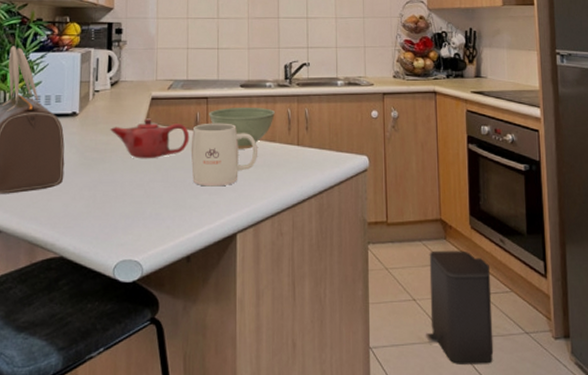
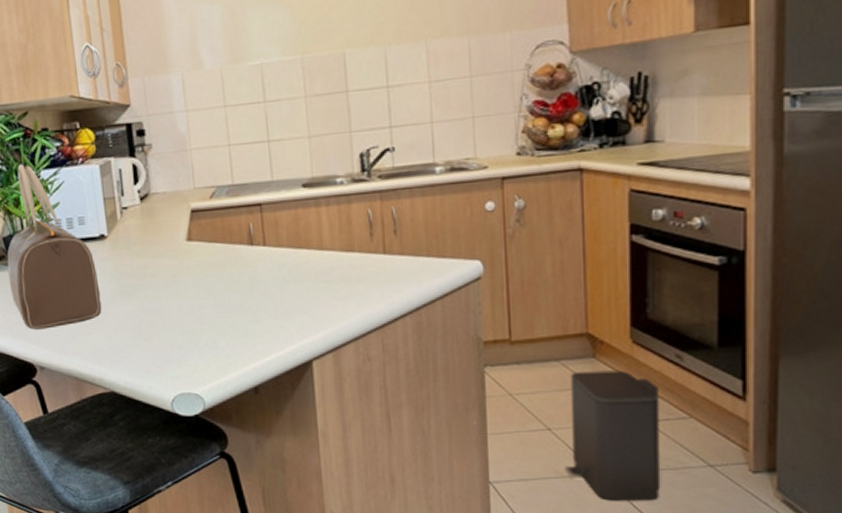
teapot: present [110,118,190,159] -> none [147,235,244,283]
mug: present [191,123,257,187] -> none [245,233,331,310]
bowl: present [209,106,276,149] -> none [264,210,352,264]

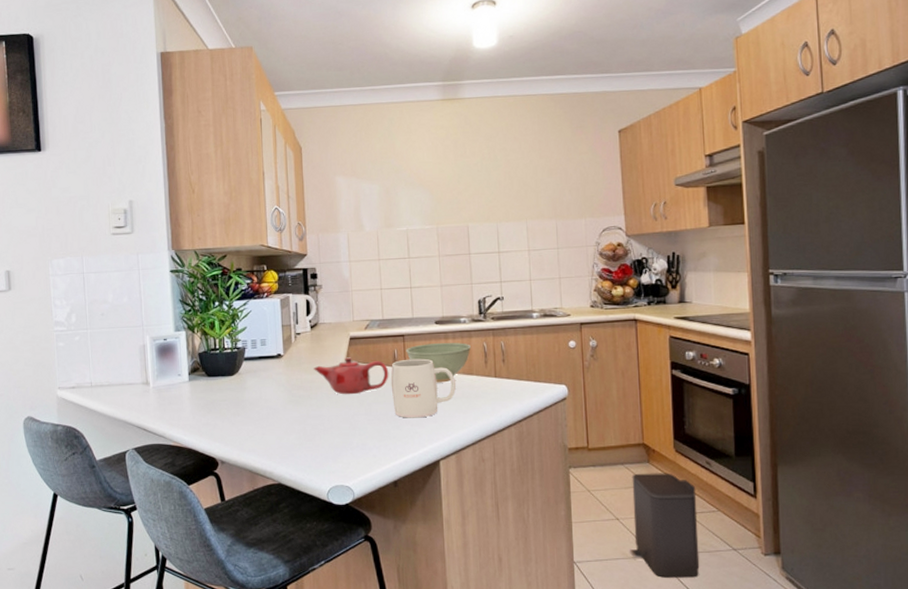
handbag: present [7,164,102,330] -> none [200,295,275,430]
teapot: none [147,235,244,283] -> present [314,357,389,395]
mug: none [245,233,331,310] -> present [390,358,456,418]
bowl: none [264,210,352,264] -> present [406,342,472,383]

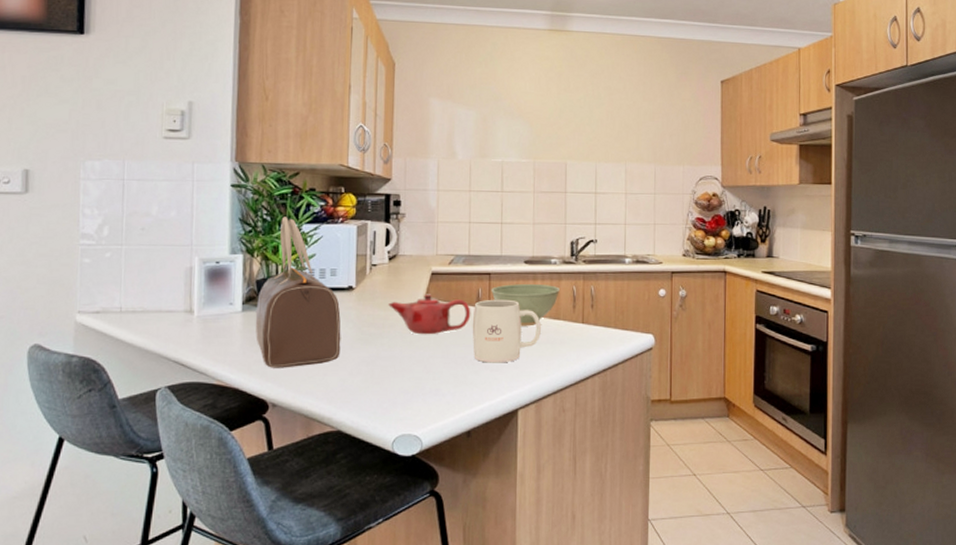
handbag: none [200,295,275,430] -> present [255,217,341,368]
pedal bin: present [629,473,700,578] -> none [703,428,772,536]

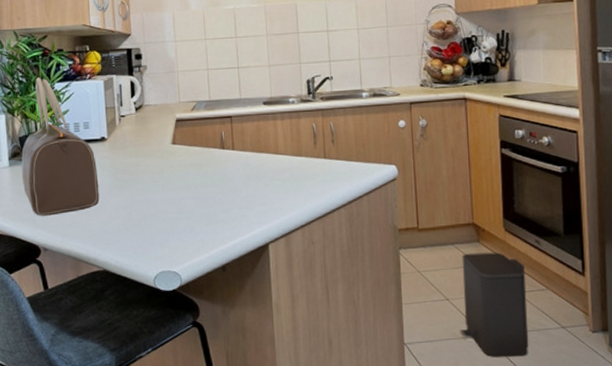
teapot: present [388,294,471,335] -> none [139,139,217,179]
mug: present [472,299,541,363] -> none [218,140,285,201]
bowl: present [491,283,561,327] -> none [233,123,301,165]
pedal bin: none [703,428,772,536] -> present [459,252,529,357]

